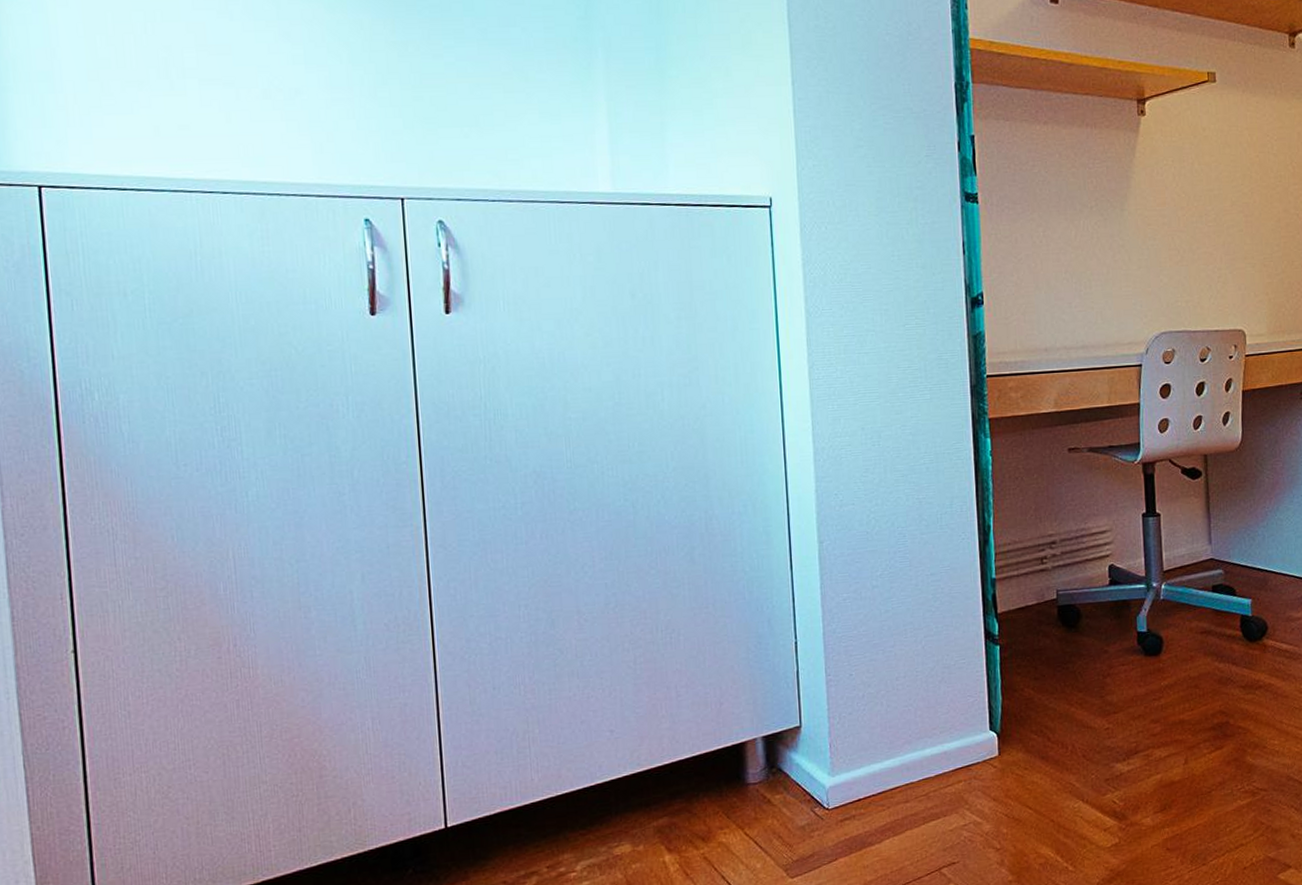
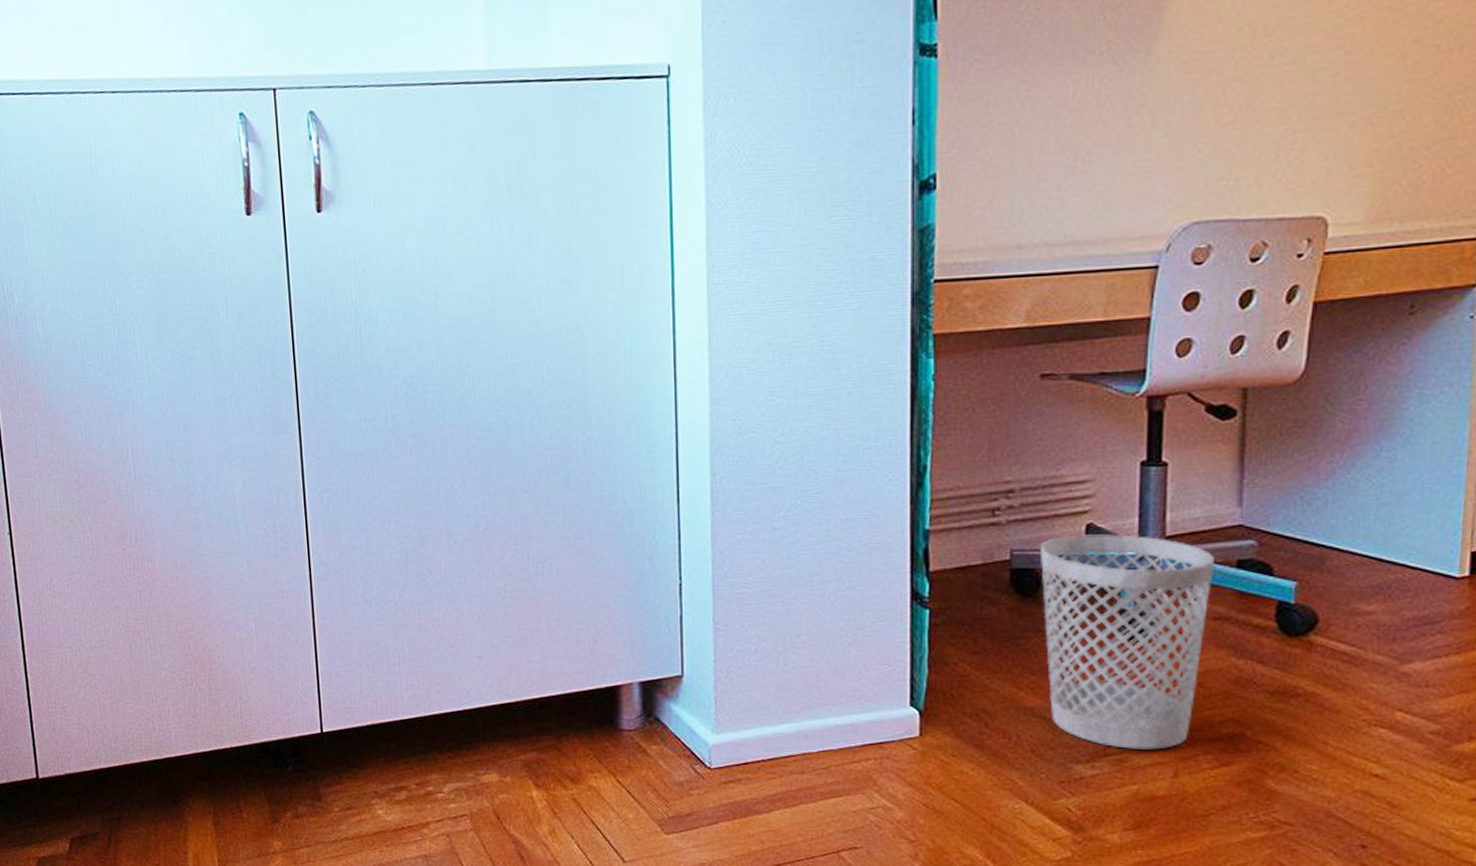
wastebasket: none [1077,572,1198,745] -> present [1039,534,1215,750]

